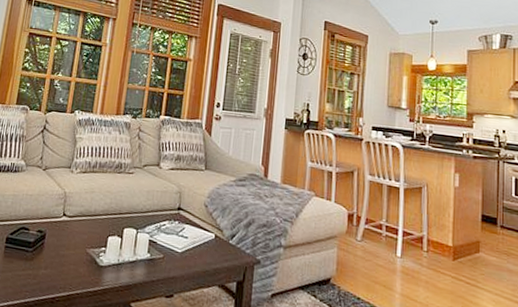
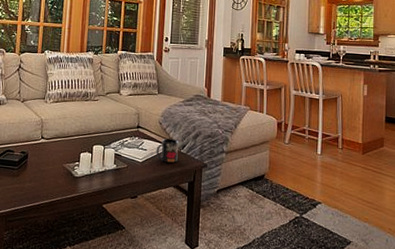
mug: none [198,225,227,257] -> present [156,138,179,164]

